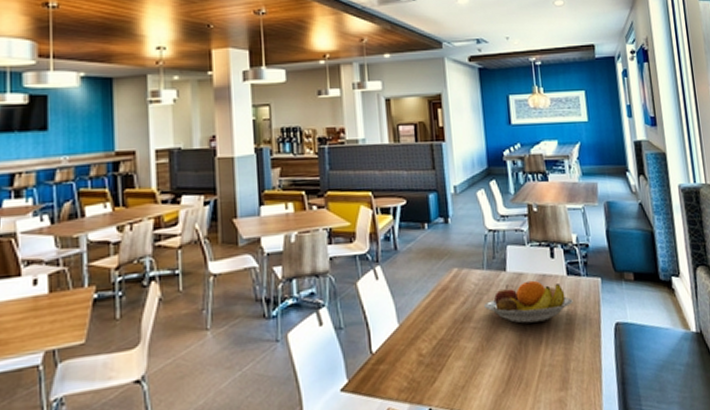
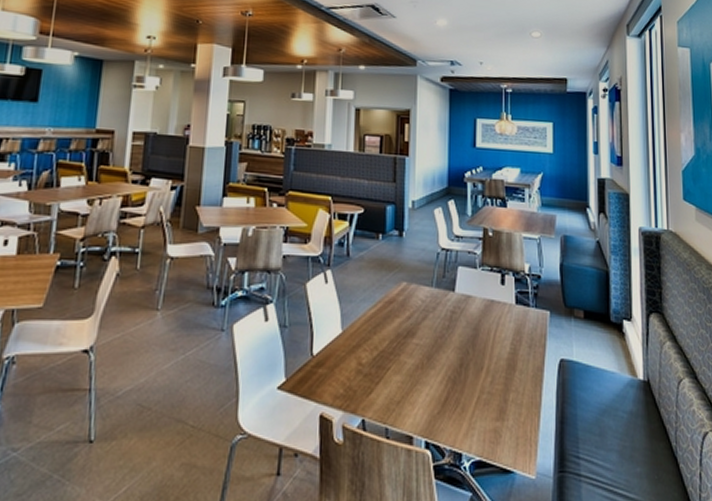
fruit bowl: present [483,280,573,324] -> none [428,304,519,347]

